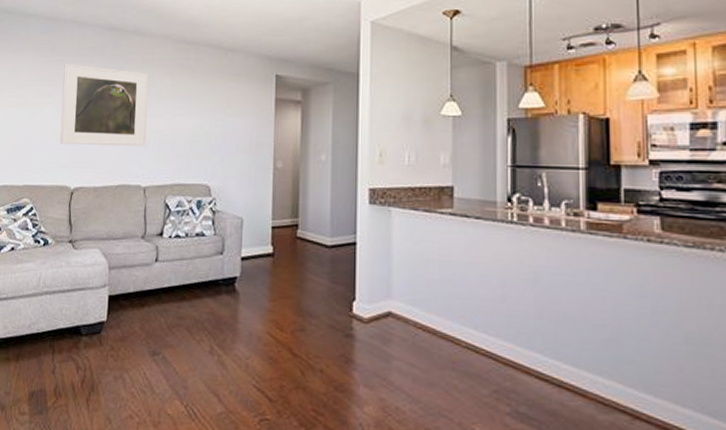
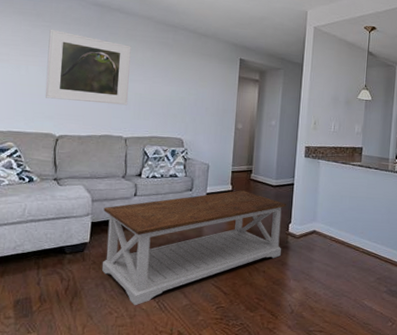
coffee table: none [120,253,348,410] -> present [102,190,287,306]

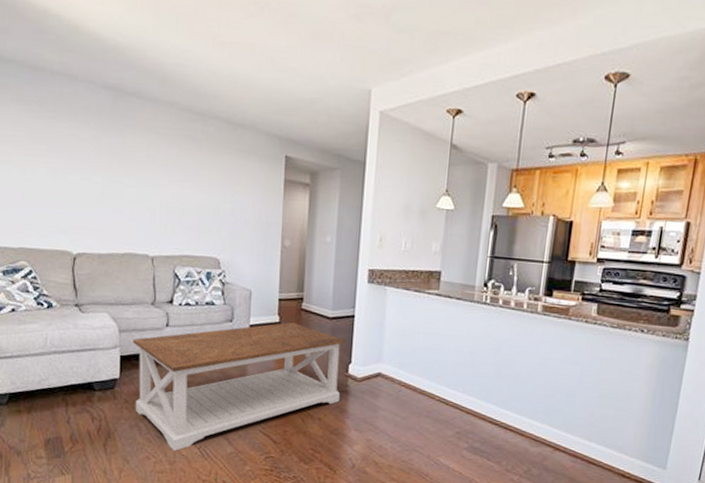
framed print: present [45,29,131,106] -> none [55,120,153,217]

